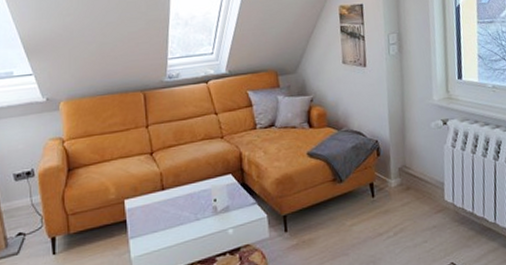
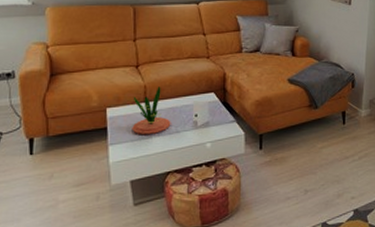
plant: none [147,172,190,225] -> present [130,86,171,134]

